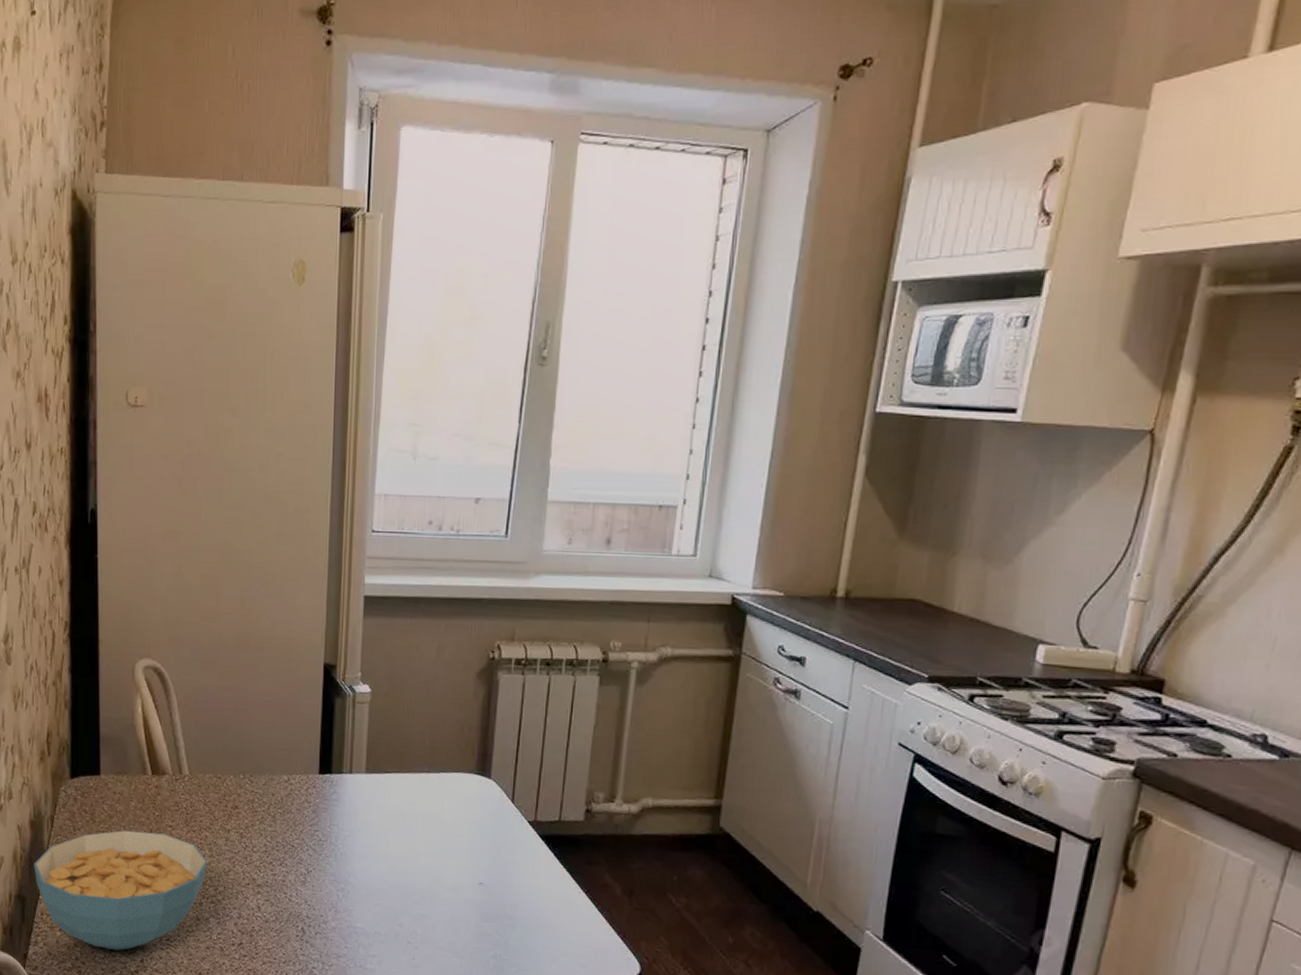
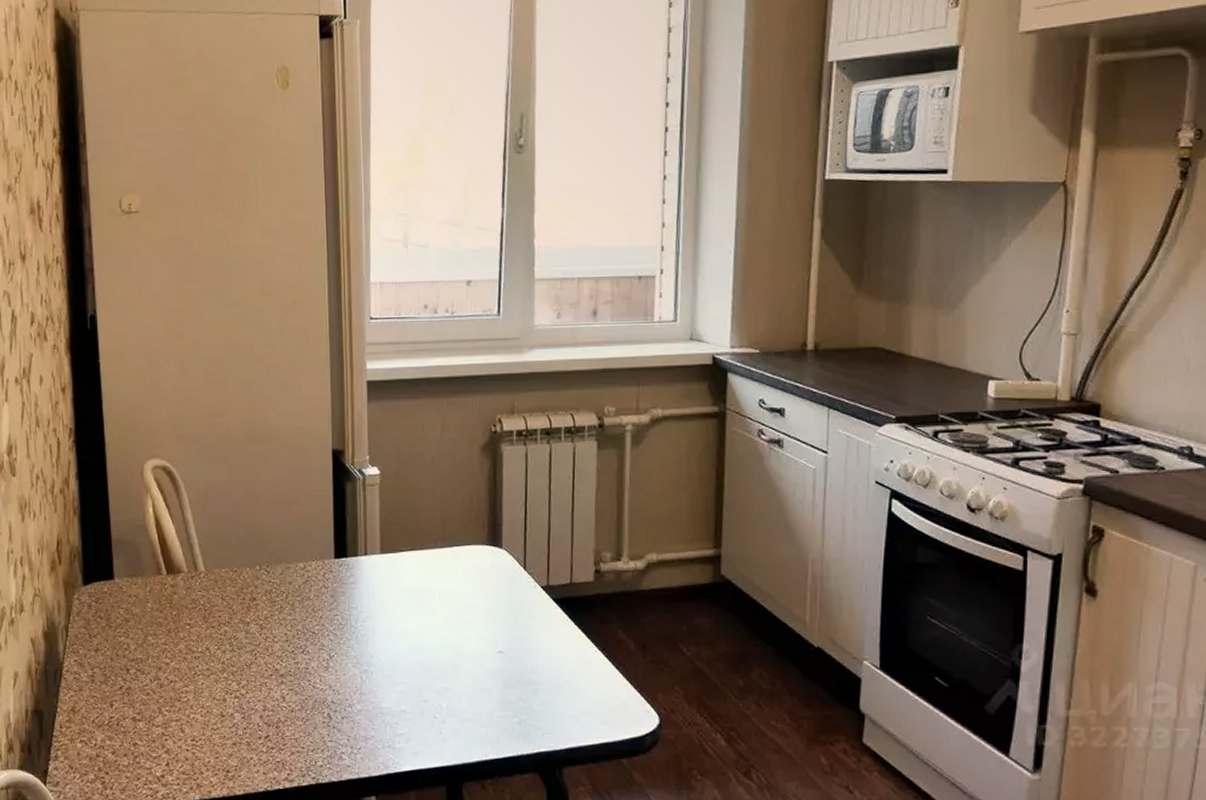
cereal bowl: present [34,830,208,951] -> none [50,632,229,757]

